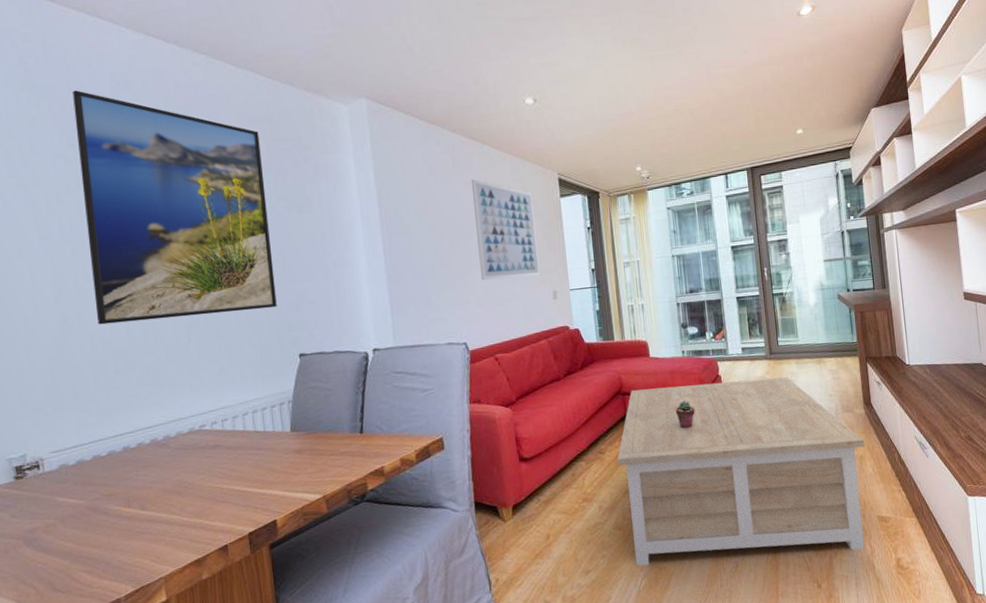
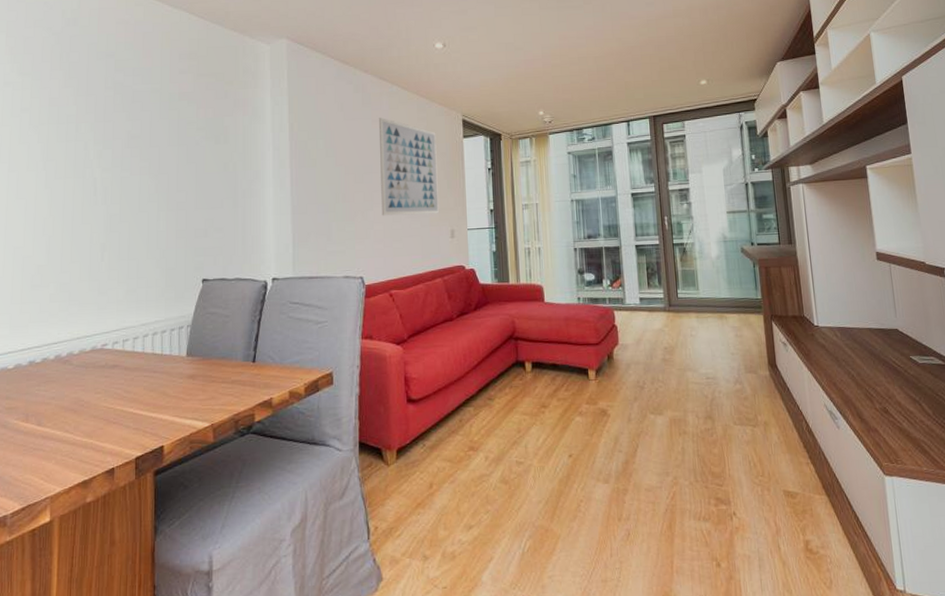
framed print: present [72,90,277,325] -> none [21,25,187,241]
coffee table: present [617,377,865,567] -> none [506,331,770,528]
potted succulent: present [675,400,695,429] -> none [568,349,589,380]

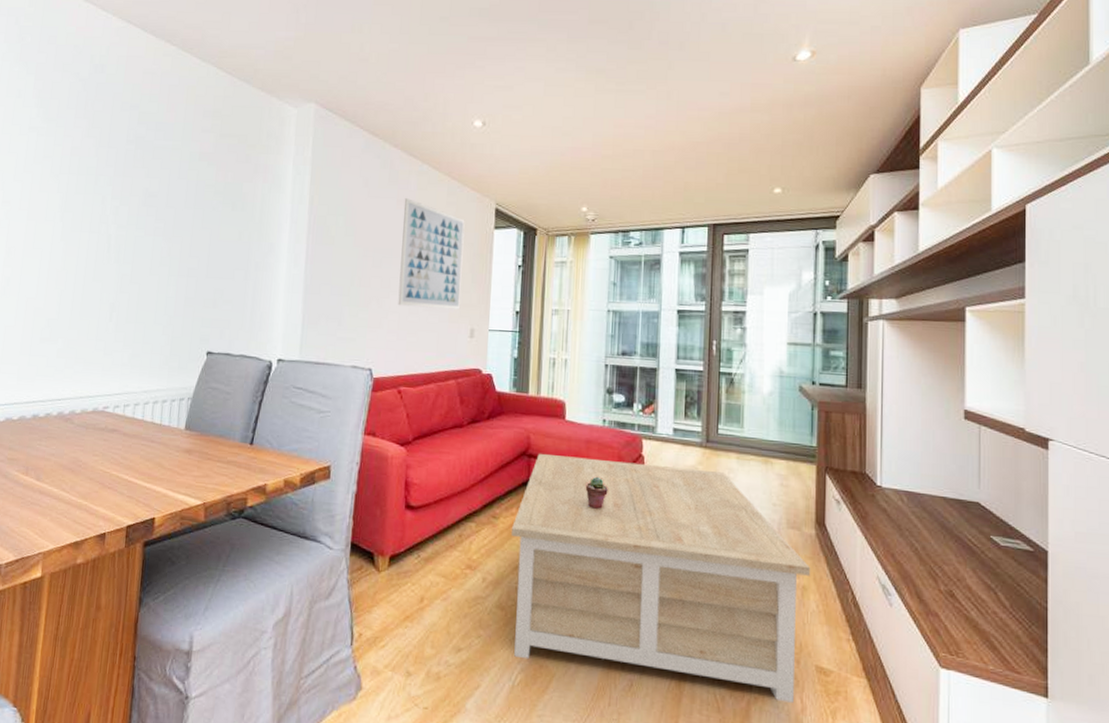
coffee table: none [506,331,770,528] -> present [510,453,811,703]
potted succulent: none [568,349,589,380] -> present [585,476,608,510]

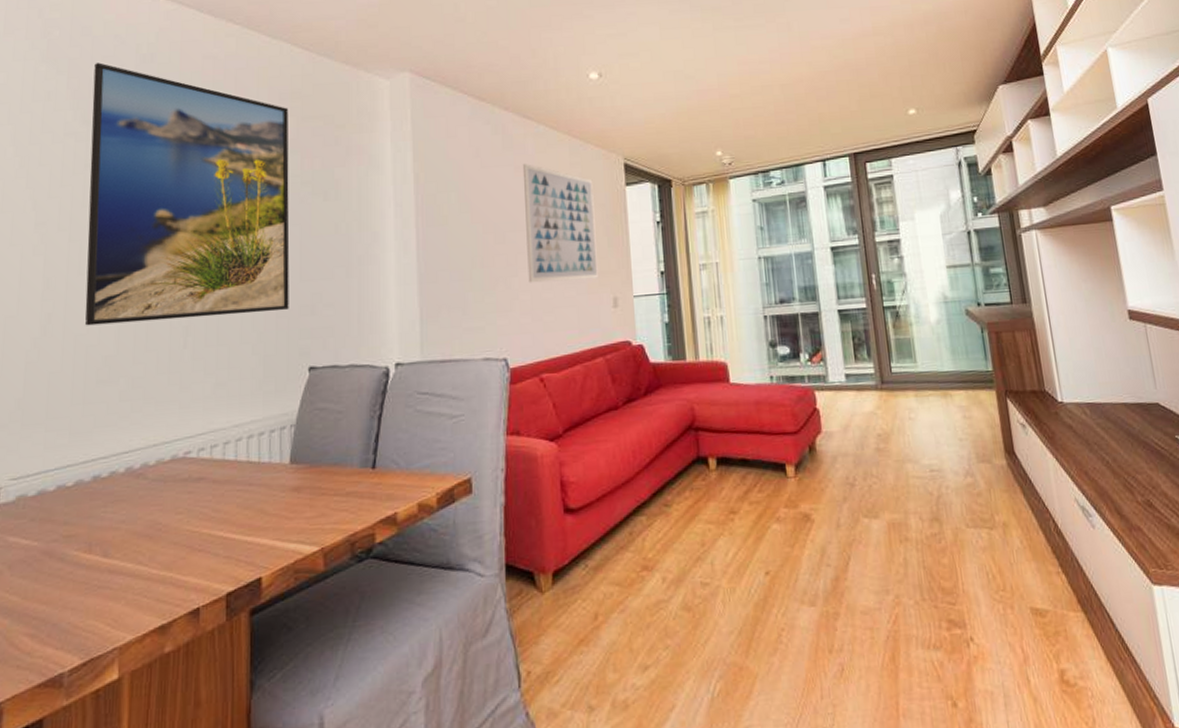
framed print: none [35,68,210,301] -> present [85,62,290,326]
coffee table: present [510,453,811,703] -> none [686,413,1015,664]
potted succulent: present [585,476,608,510] -> none [761,440,787,478]

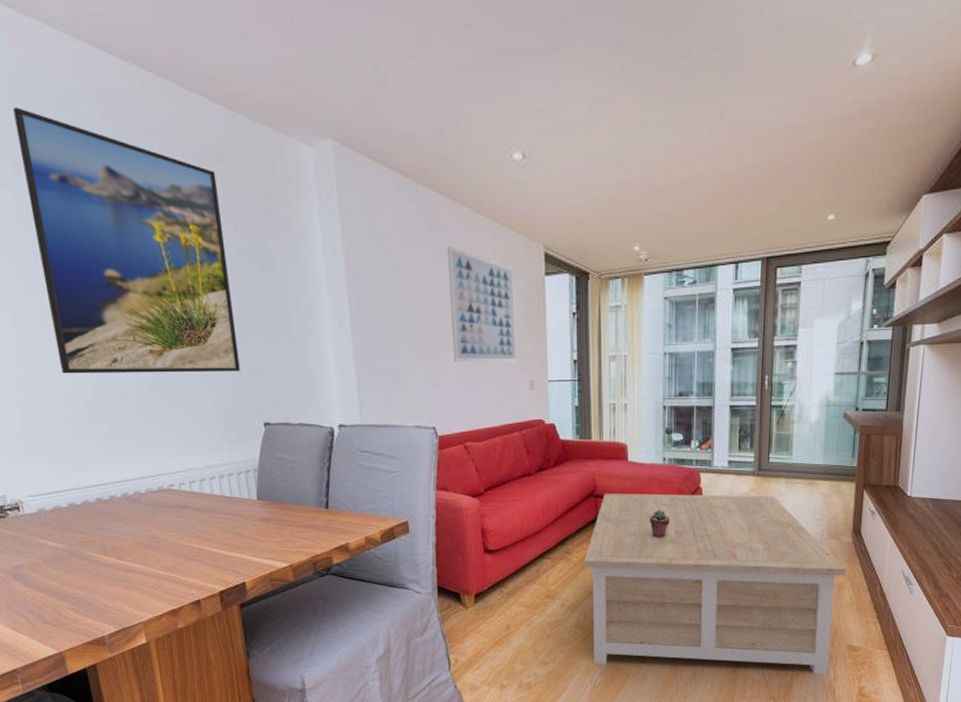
coffee table: none [686,413,1015,664] -> present [583,493,847,674]
potted succulent: none [761,440,787,478] -> present [649,509,670,539]

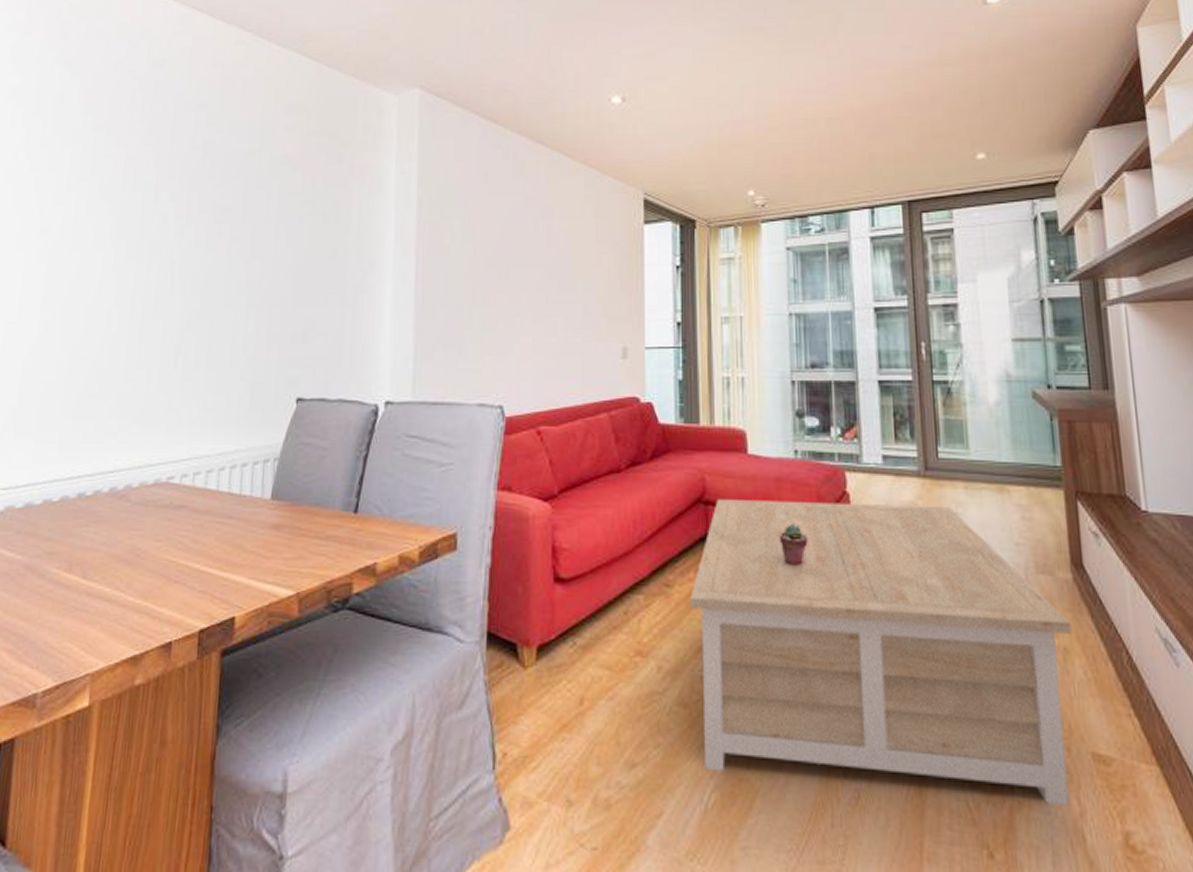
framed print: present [13,107,240,374] -> none [81,67,294,338]
wall art: present [447,247,518,363] -> none [531,194,609,325]

